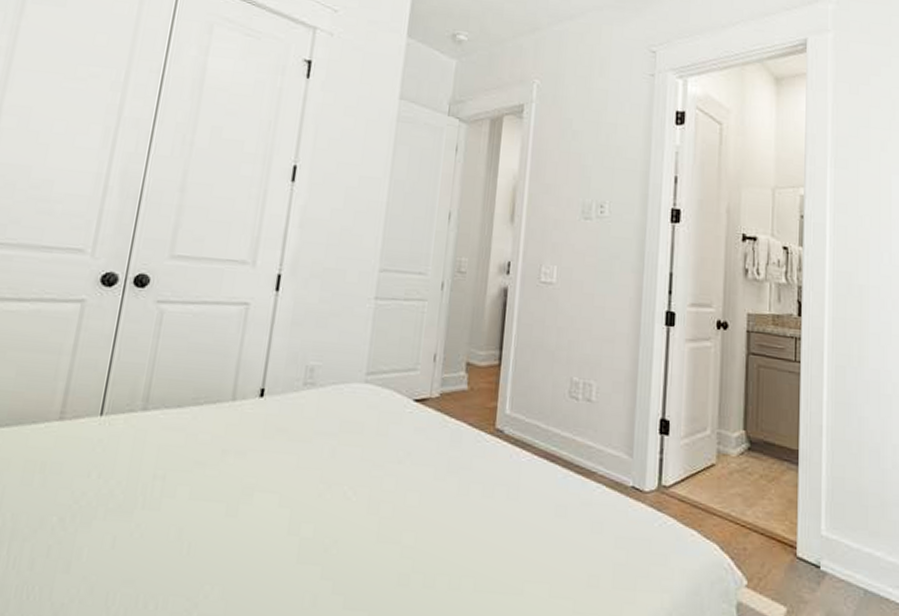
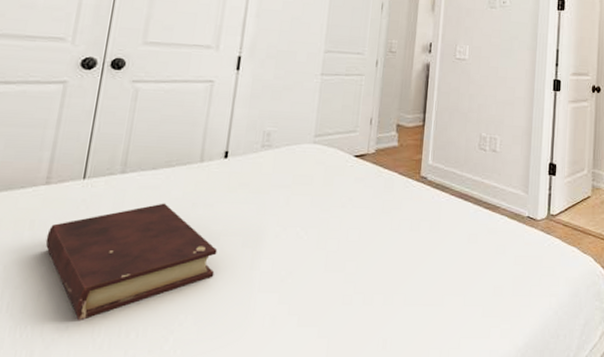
book: none [57,448,250,584] -> present [45,203,218,320]

